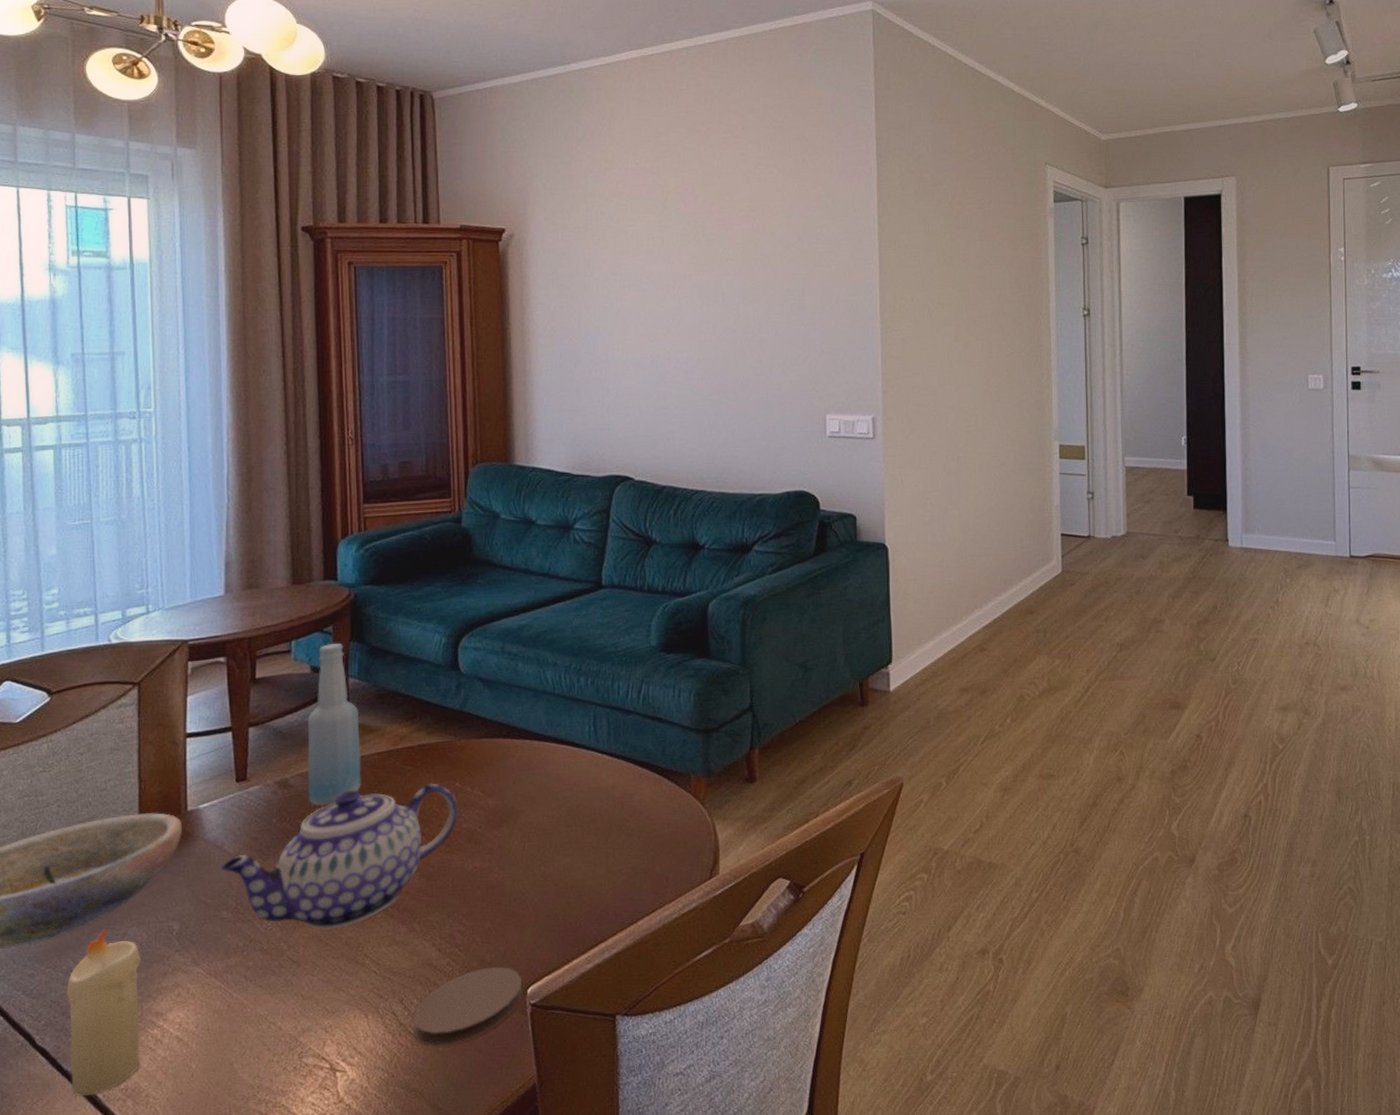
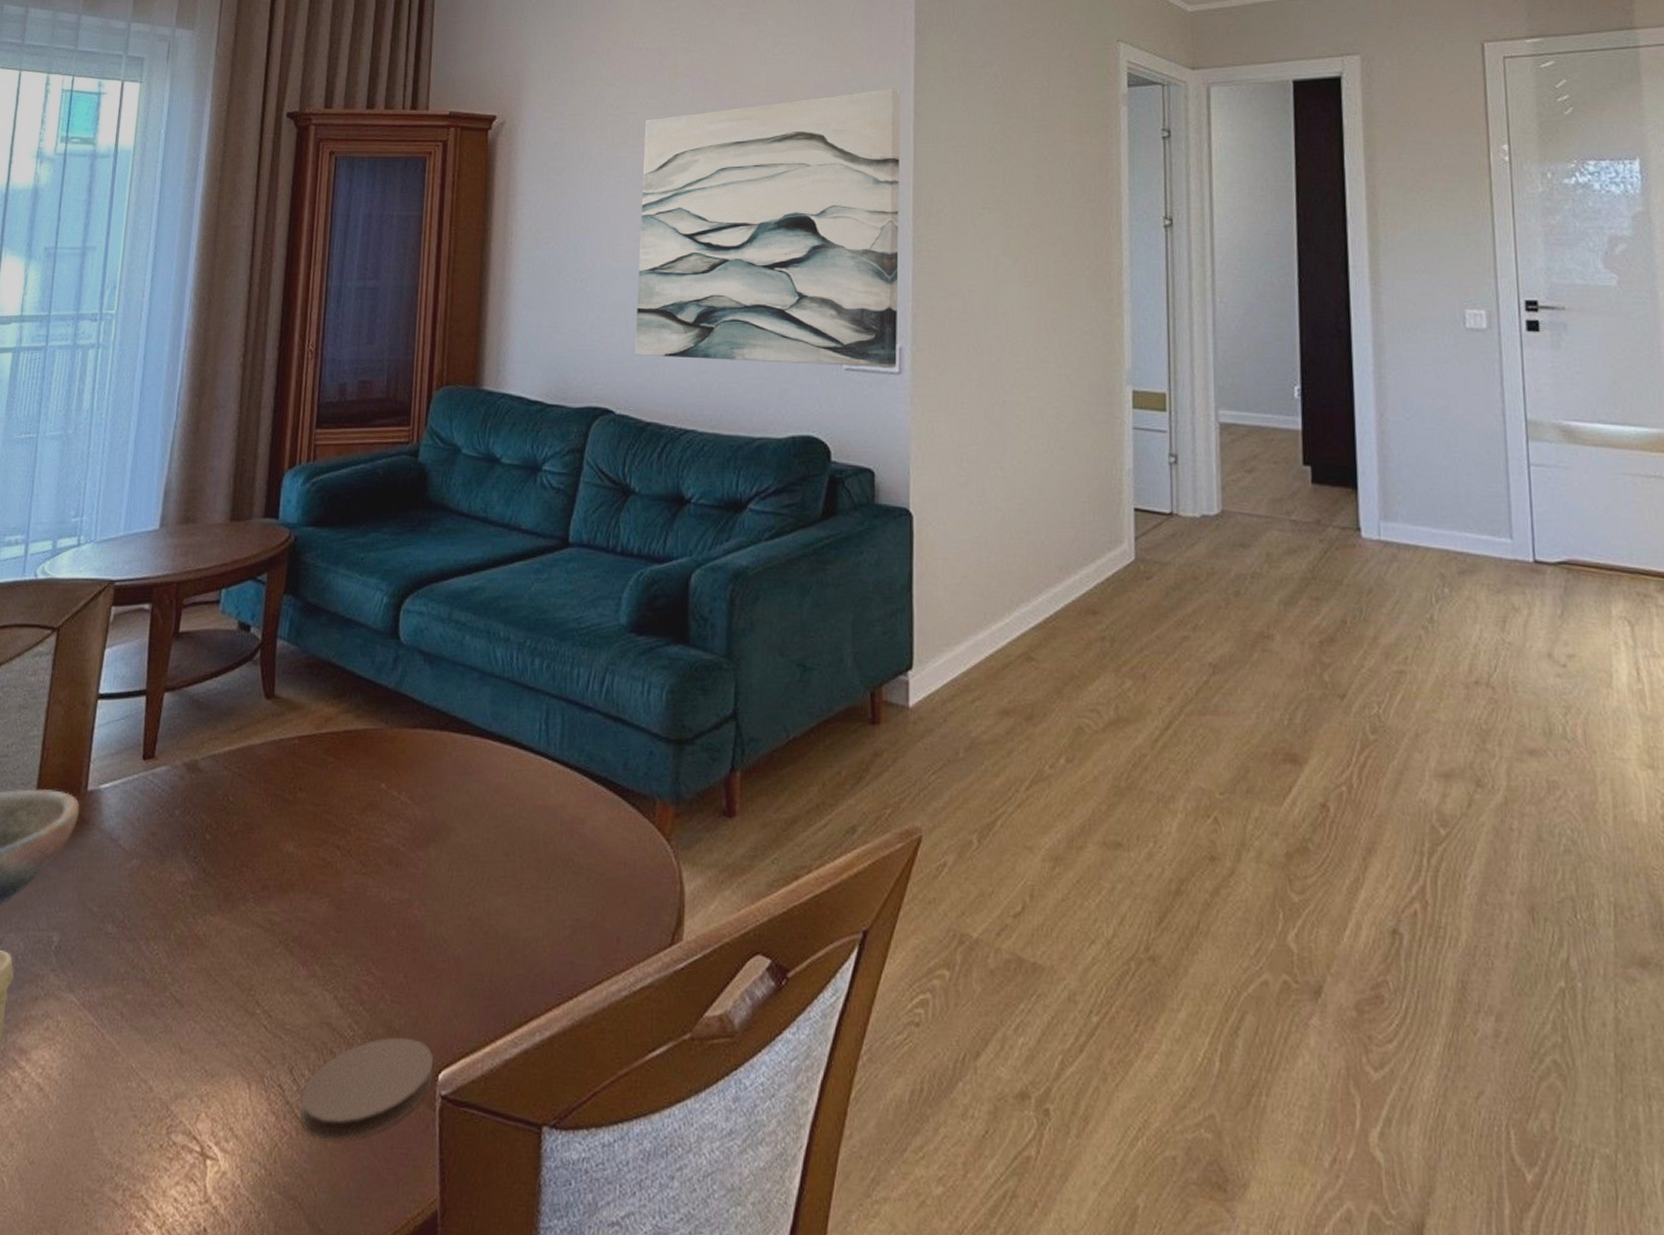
teapot: present [220,783,459,930] -> none [112,781,382,962]
bottle: present [307,643,362,806] -> none [217,595,284,800]
wall art: none [643,204,871,435] -> present [635,89,901,367]

